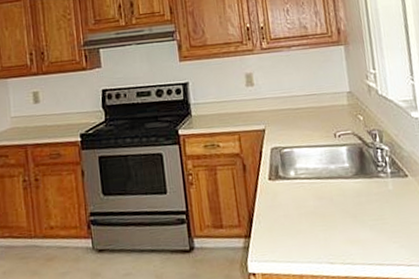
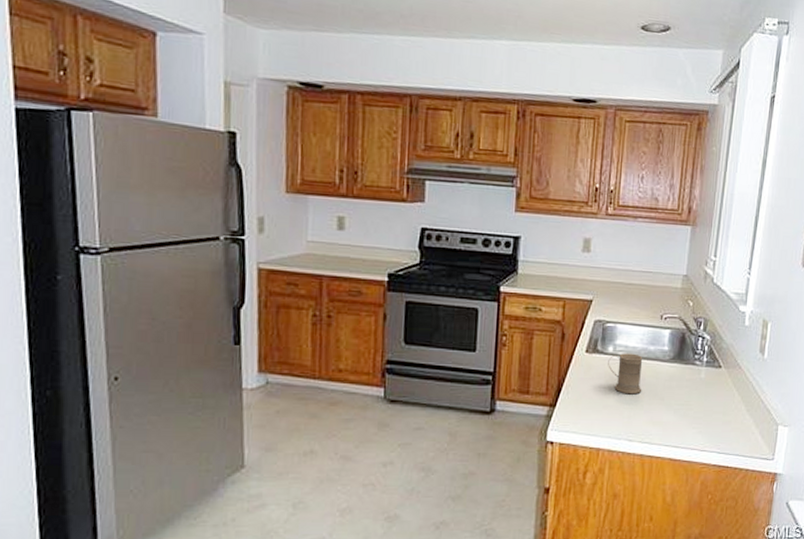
mug: none [292,174,333,217] -> present [608,353,643,395]

